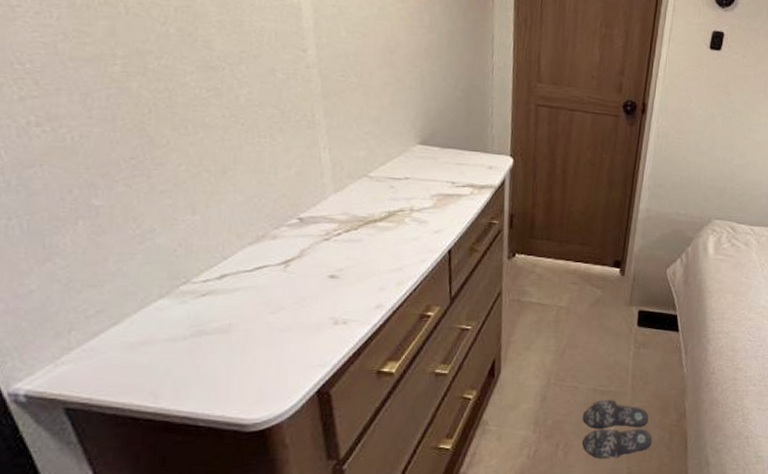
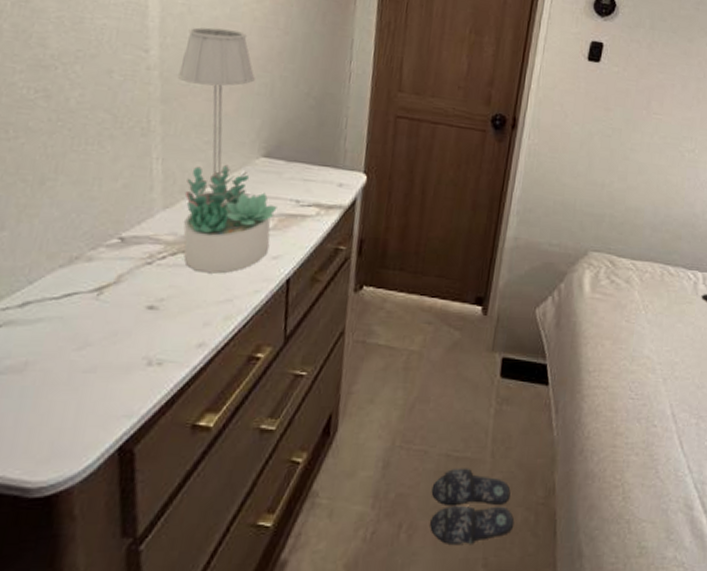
table lamp: none [336,27,406,187] -> present [178,27,255,204]
succulent plant: none [352,152,435,247] -> present [183,164,277,274]

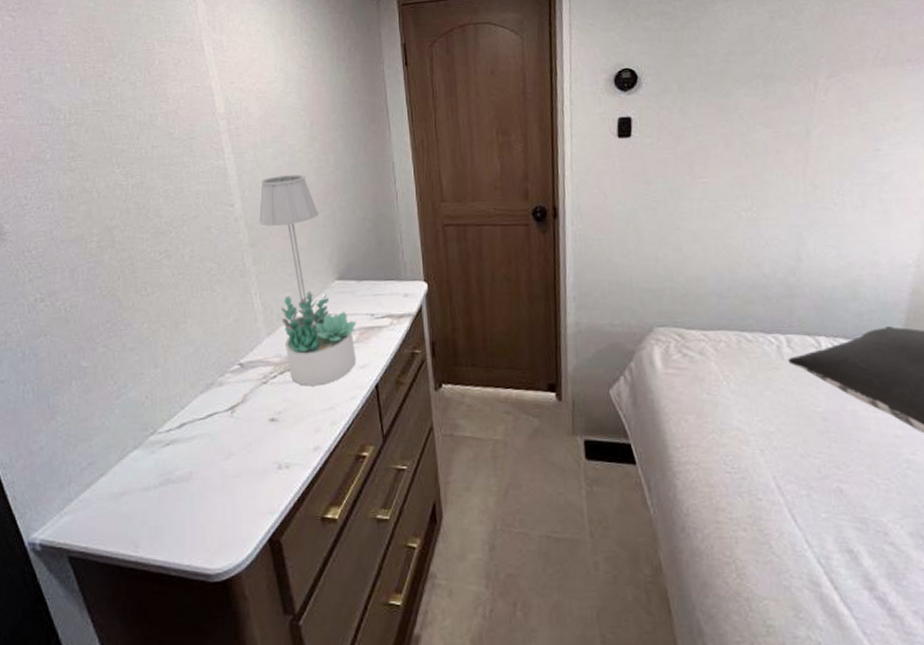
slippers: present [430,468,514,544] -> none [538,548,625,622]

